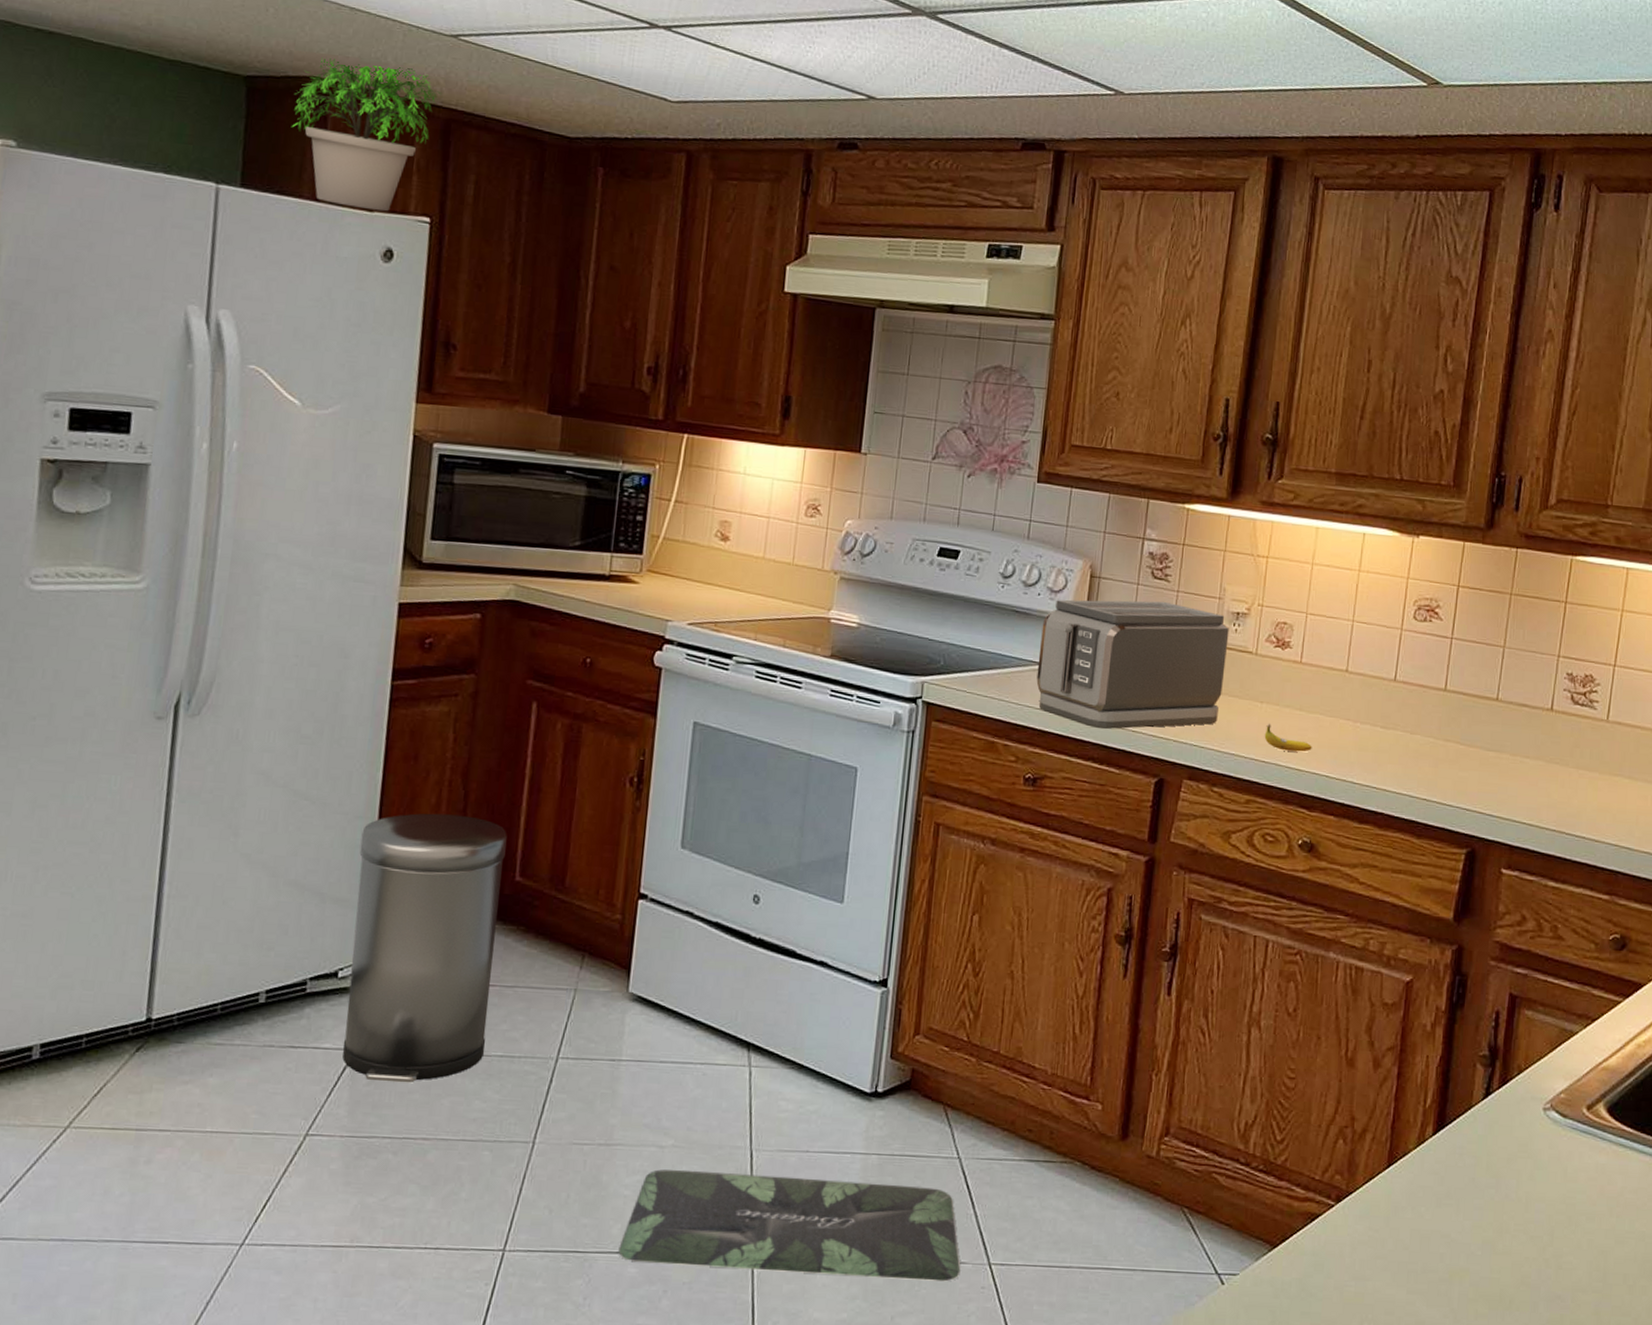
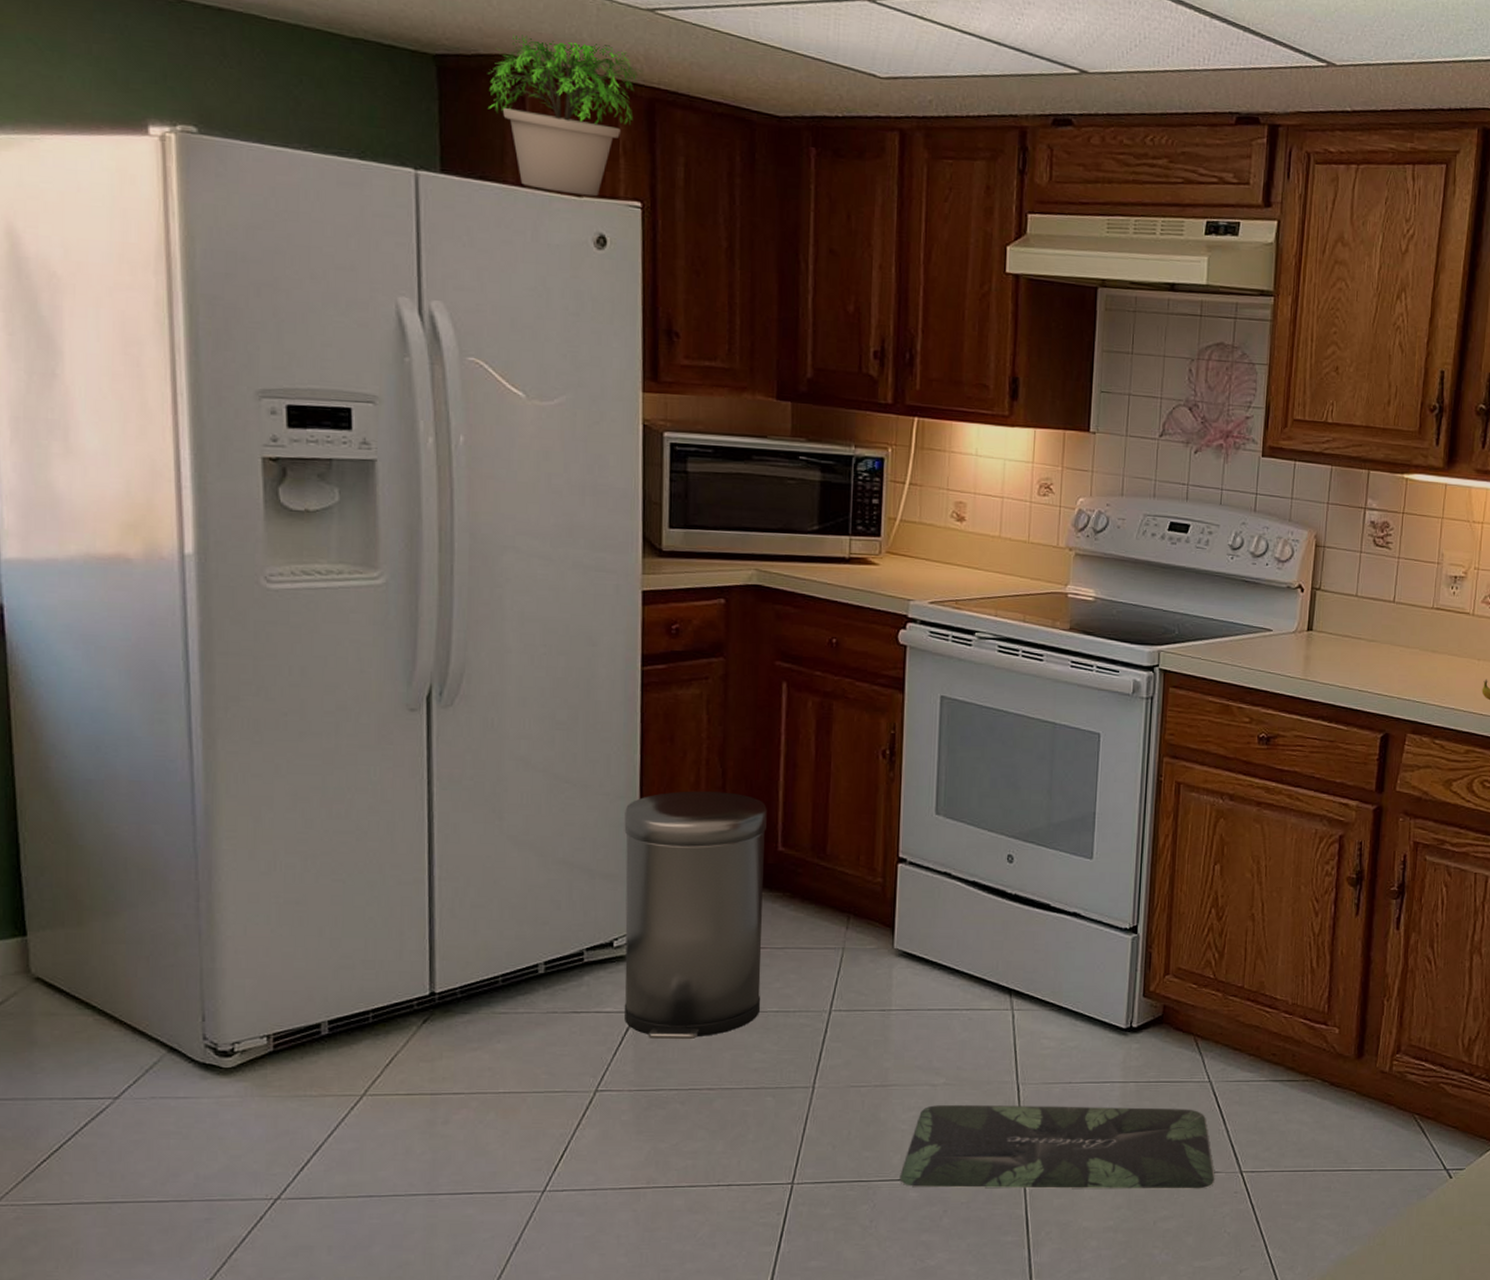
toaster: present [1036,599,1229,730] -> none [1267,567,1448,690]

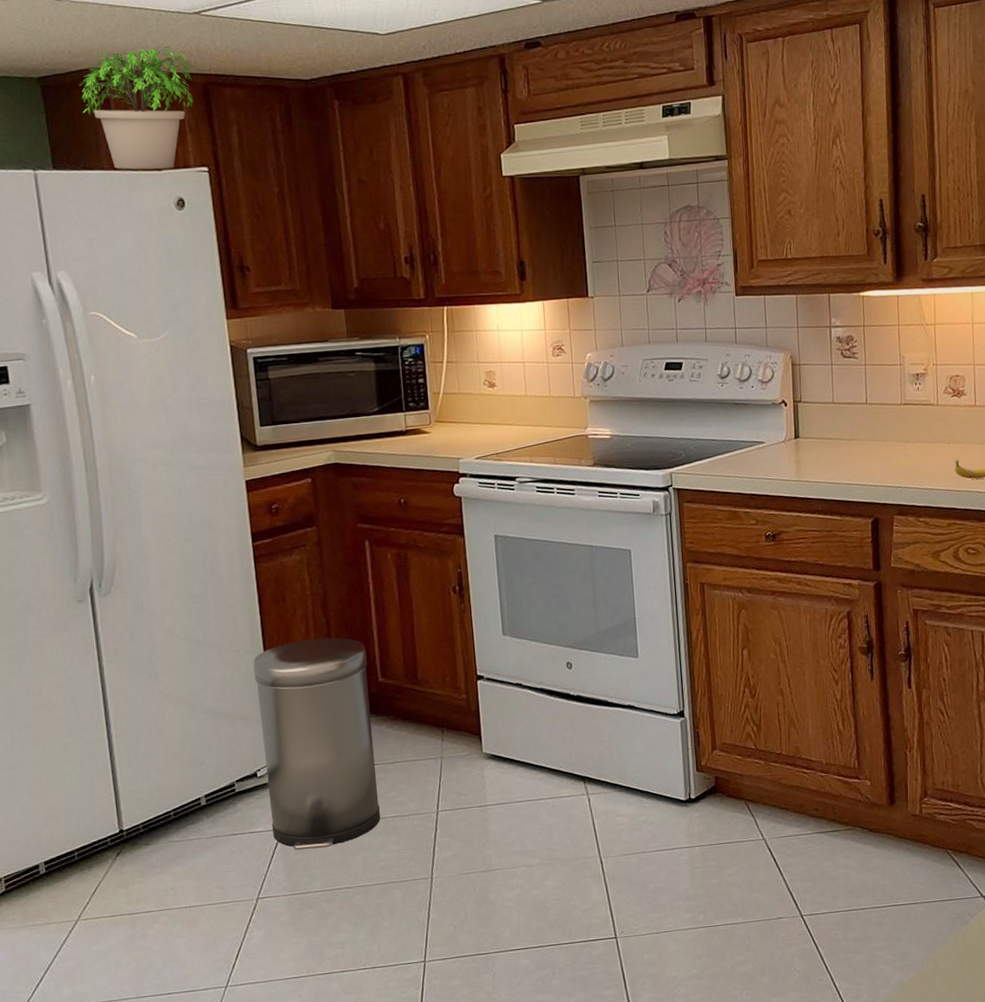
doormat: present [899,1105,1215,1189] -> none [512,865,780,955]

